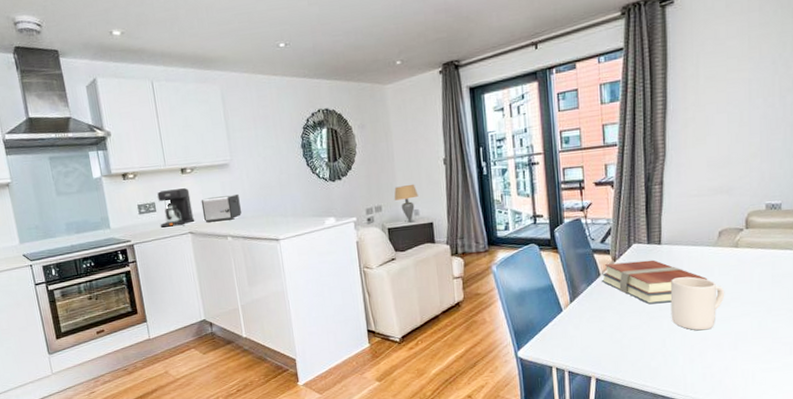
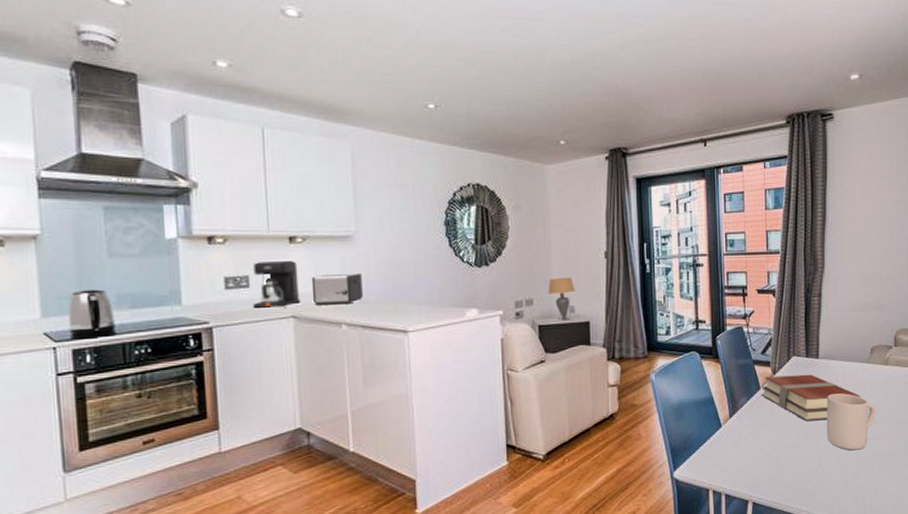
kettle: none [35,220,70,259] -> present [67,289,117,340]

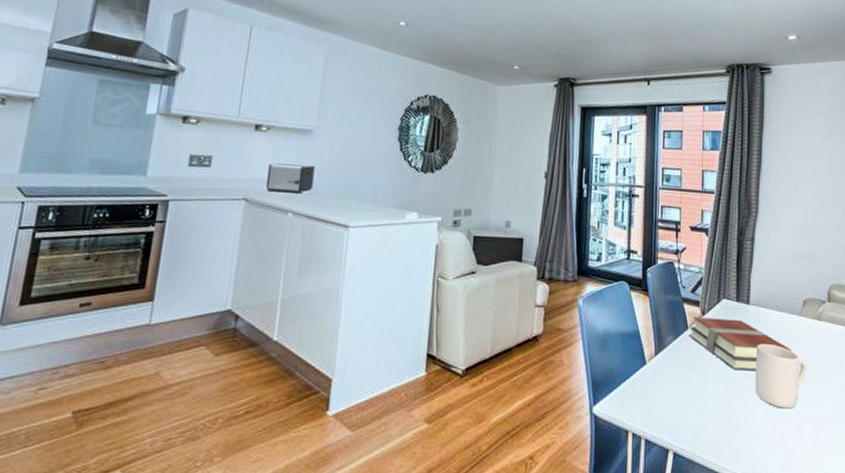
kettle: present [67,289,117,340] -> none [38,151,85,198]
coffee maker: present [252,261,299,309] -> none [210,144,257,189]
table lamp: present [547,276,575,322] -> none [486,192,513,235]

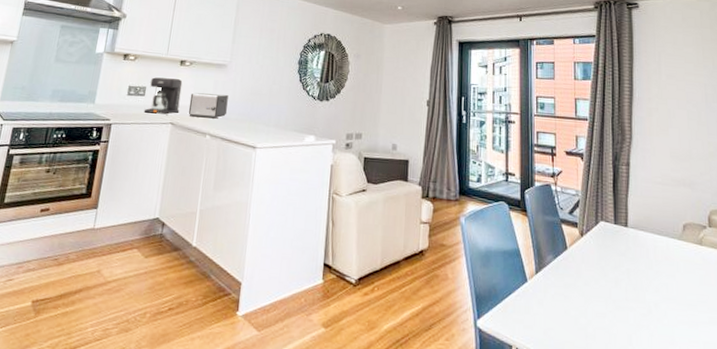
coffee maker: none [210,144,257,189] -> present [144,77,182,115]
books: present [688,317,792,371] -> none [568,238,674,293]
mug: present [755,344,808,409] -> none [636,266,692,333]

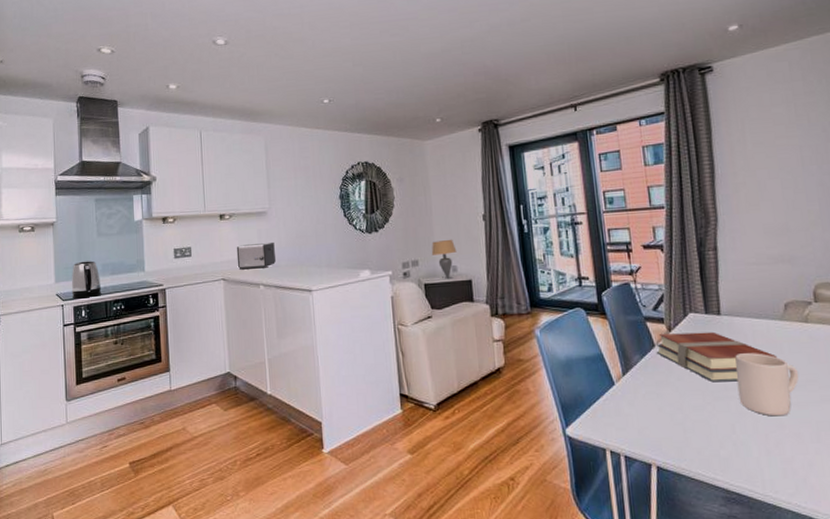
kettle: none [13,83,48,121] -> present [71,261,102,299]
coffee maker: present [144,77,182,115] -> none [193,234,228,274]
table lamp: none [375,118,399,157] -> present [431,239,457,280]
books: none [568,238,674,293] -> present [656,331,778,383]
mug: none [636,266,692,333] -> present [735,353,799,417]

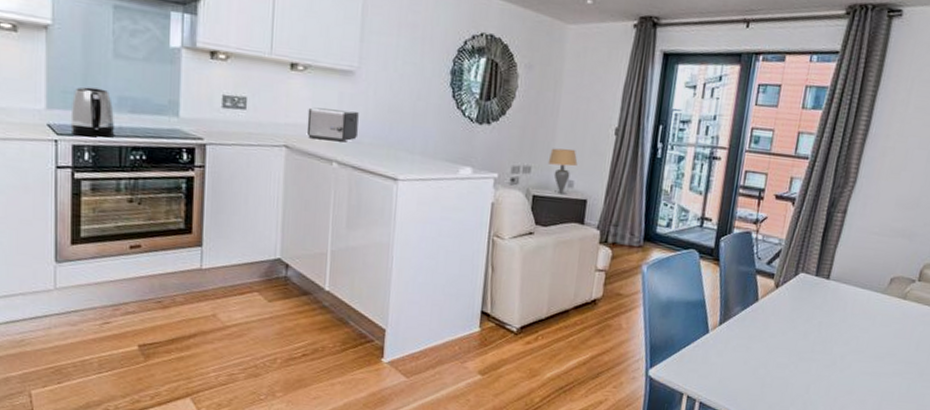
books: present [656,331,778,383] -> none [757,289,869,346]
mug: present [735,353,799,417] -> none [821,319,882,383]

